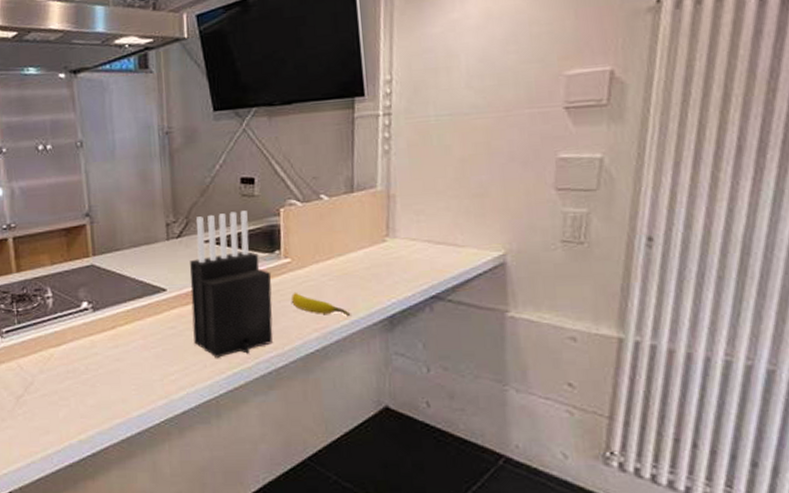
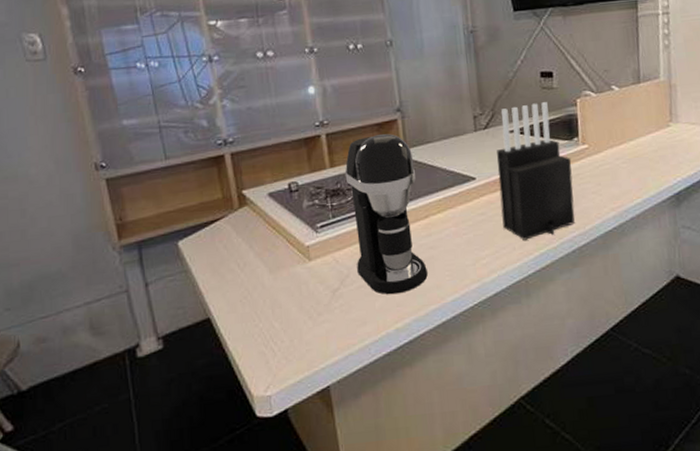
coffee maker: none [31,239,113,405] -> present [345,134,428,295]
banana: present [292,292,351,316] -> none [590,175,643,195]

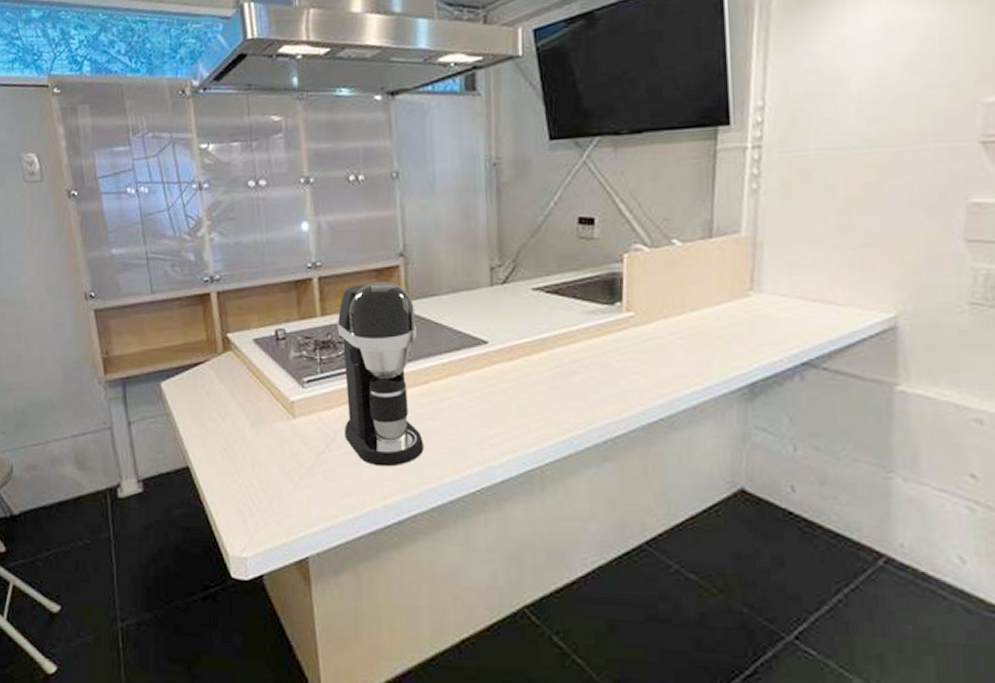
knife block: present [497,102,575,240] -> none [515,255,611,422]

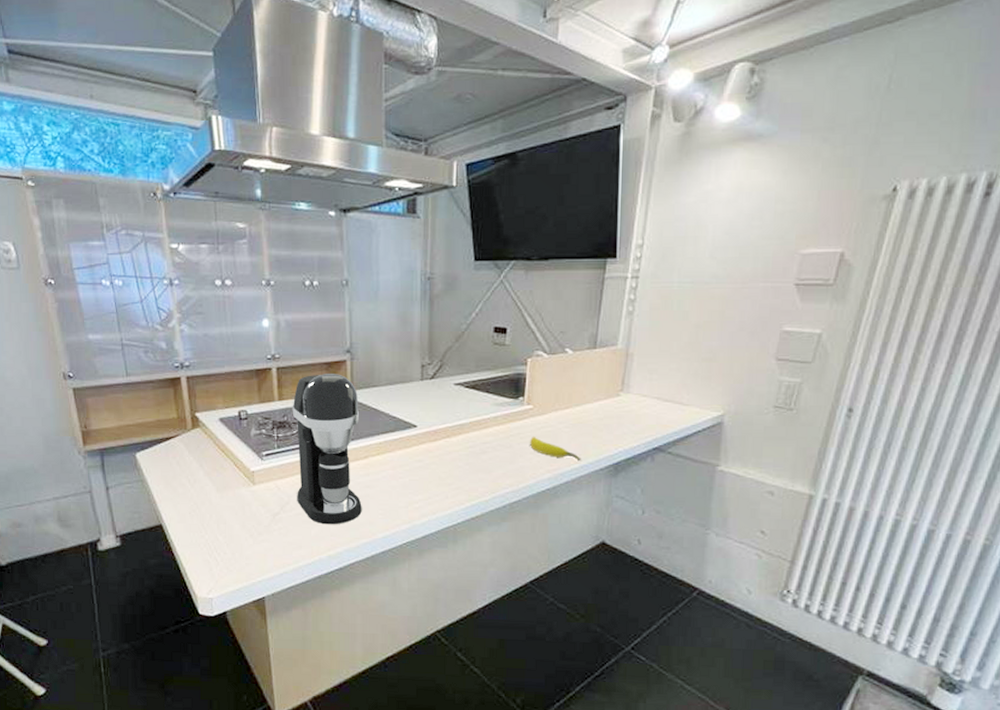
banana: none [633,350,704,381] -> present [530,436,581,460]

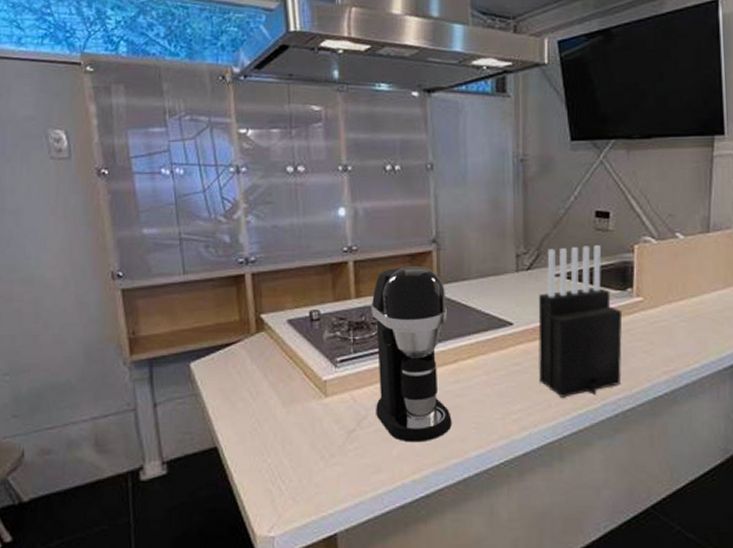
knife block: none [439,358,514,490] -> present [538,245,623,398]
banana: present [530,436,581,460] -> none [642,332,702,359]

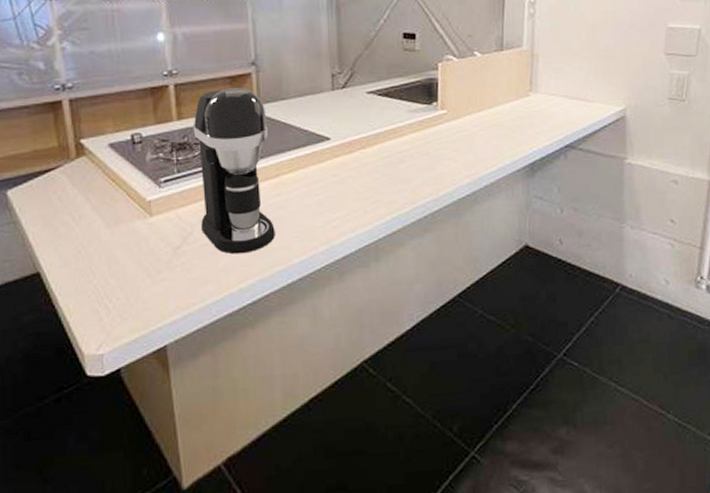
knife block: present [538,245,623,398] -> none [353,64,429,204]

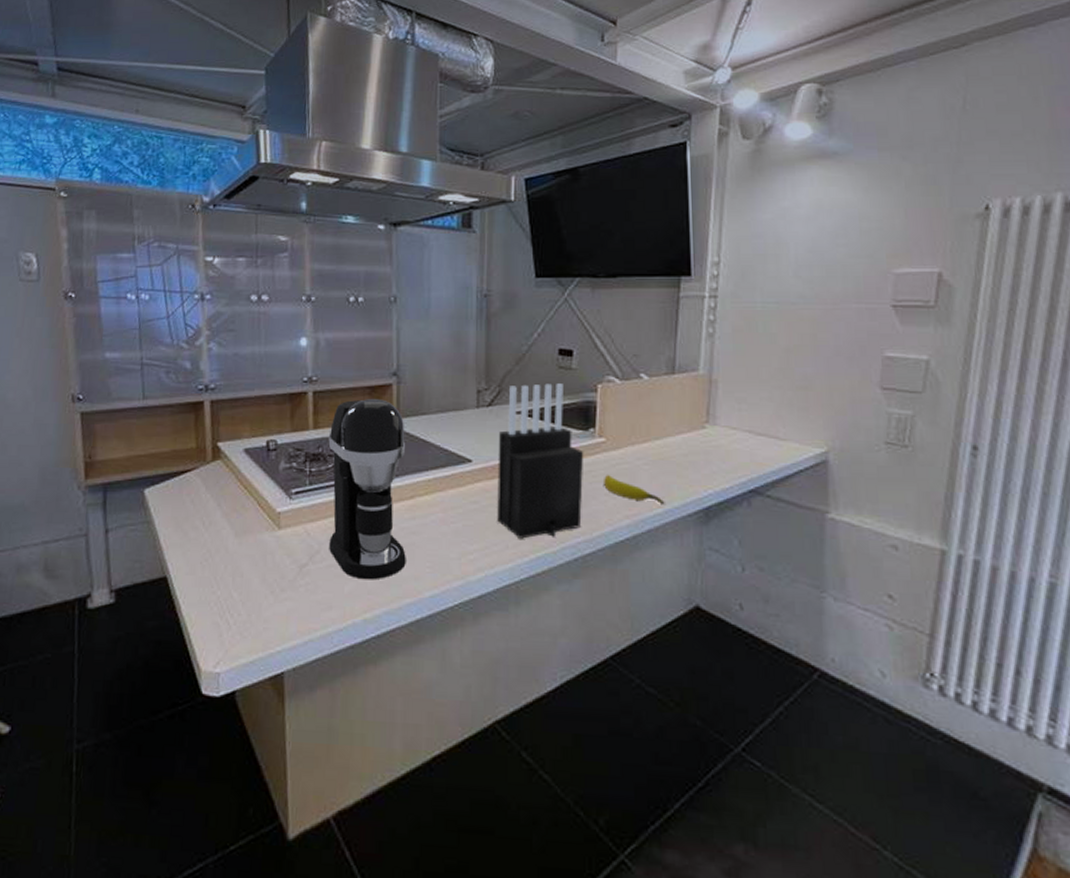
knife block: none [353,64,429,204] -> present [497,383,584,539]
banana: none [447,141,498,163] -> present [604,474,665,504]

